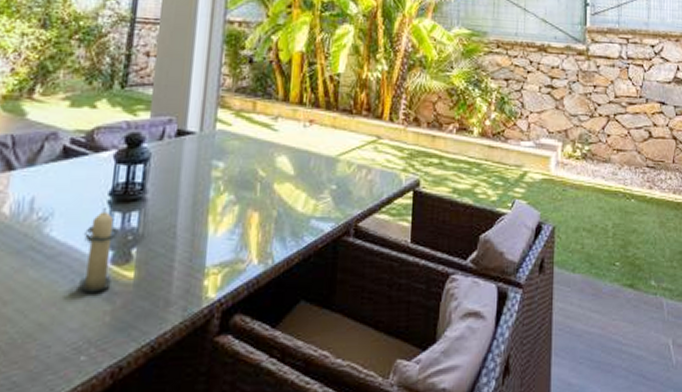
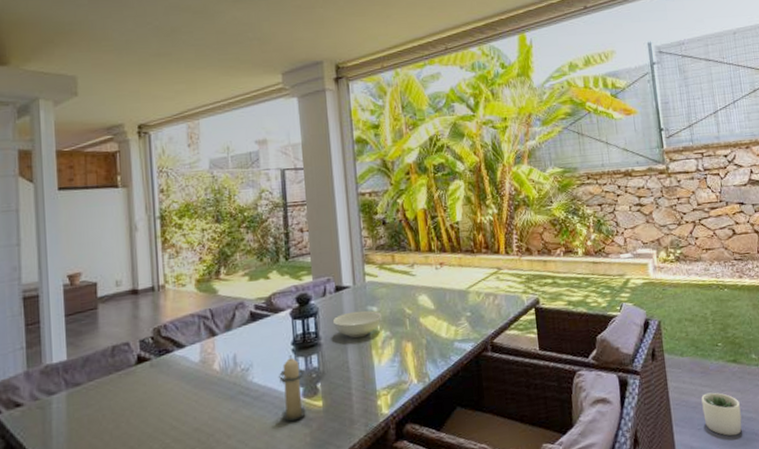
bowl: none [166,164,228,197] -> present [332,310,381,338]
planter: none [588,320,630,376] -> present [701,392,742,436]

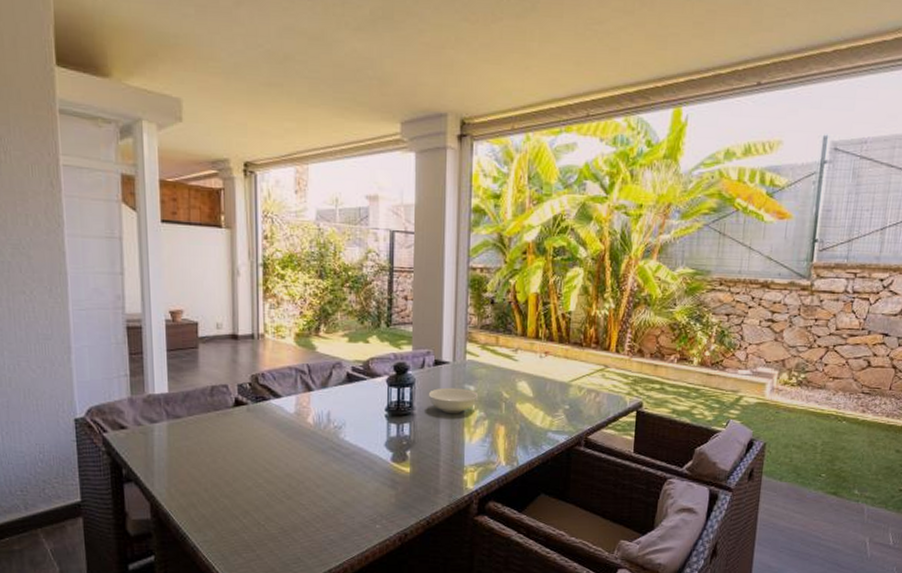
candle: present [278,355,306,422] -> none [369,420,395,482]
planter: present [701,392,742,436] -> none [788,519,830,563]

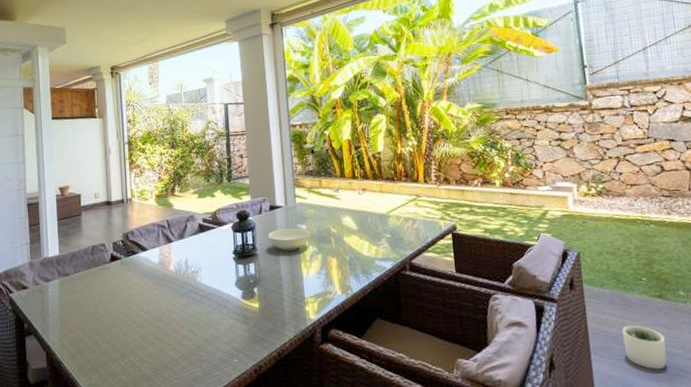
planter: none [788,519,830,563] -> present [622,325,667,370]

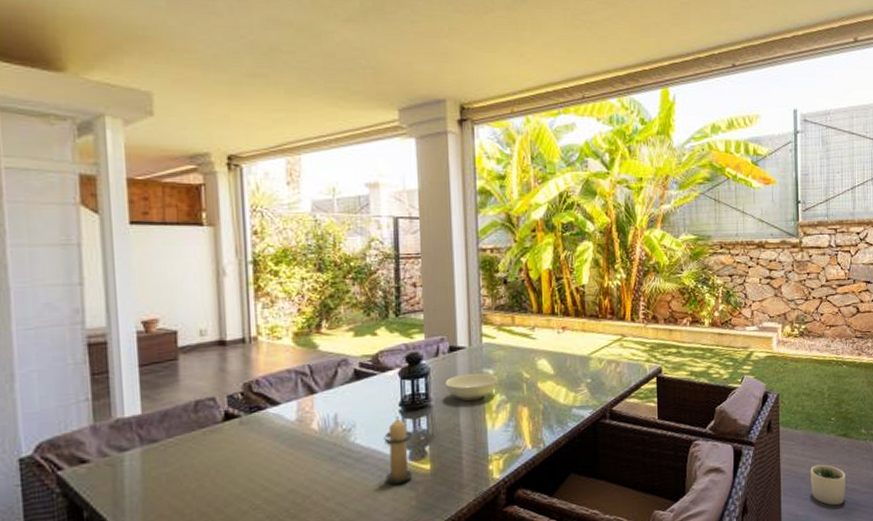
candle: none [221,262,245,319] -> present [383,416,412,485]

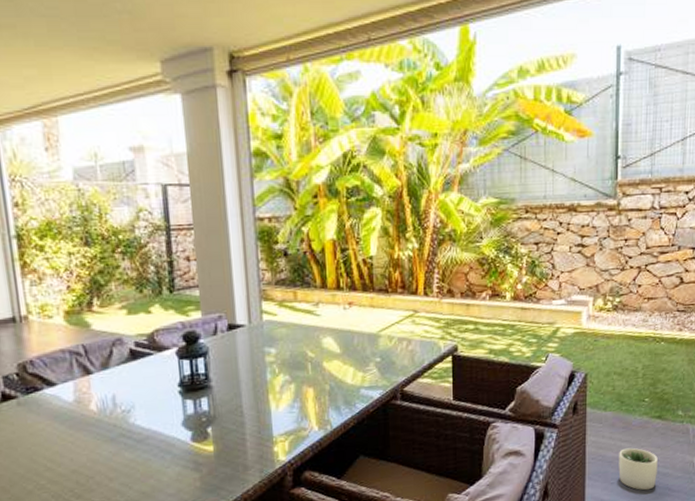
candle: present [383,416,412,485] -> none [163,397,195,466]
bowl: present [444,372,497,401] -> none [224,352,280,381]

